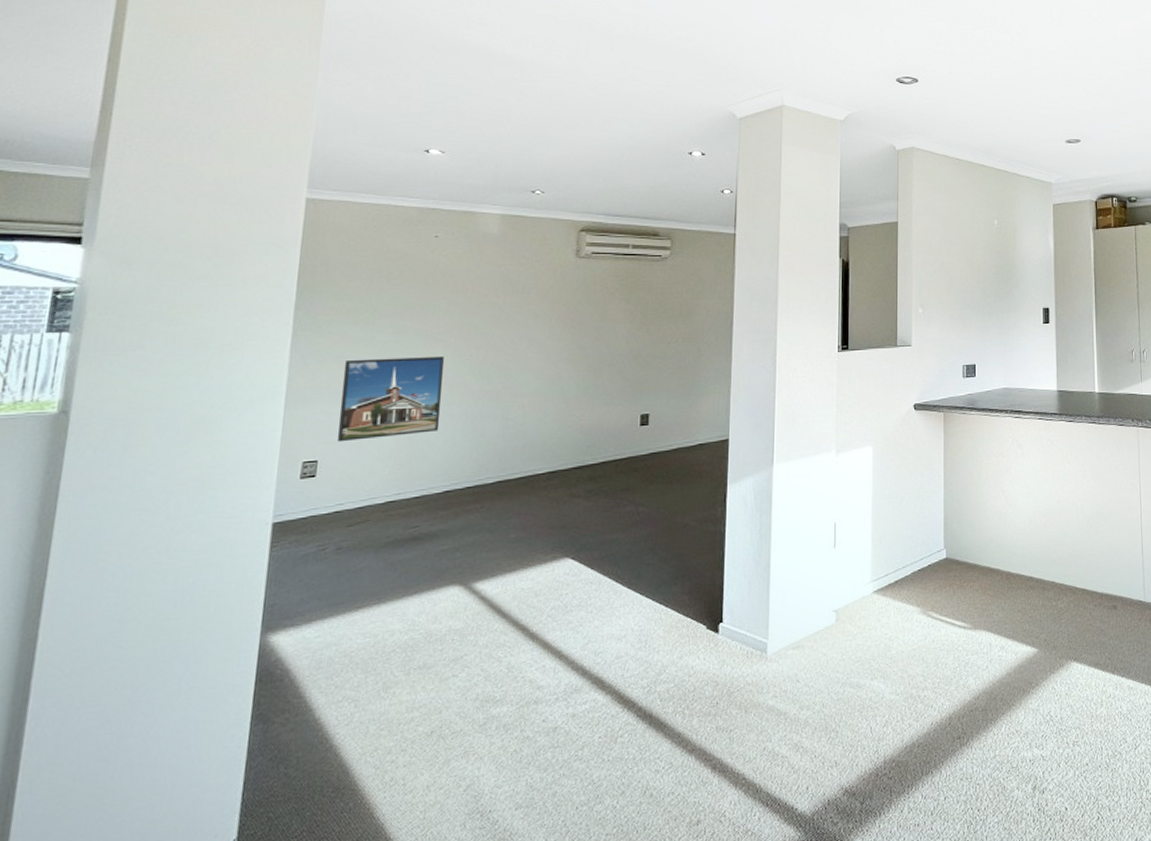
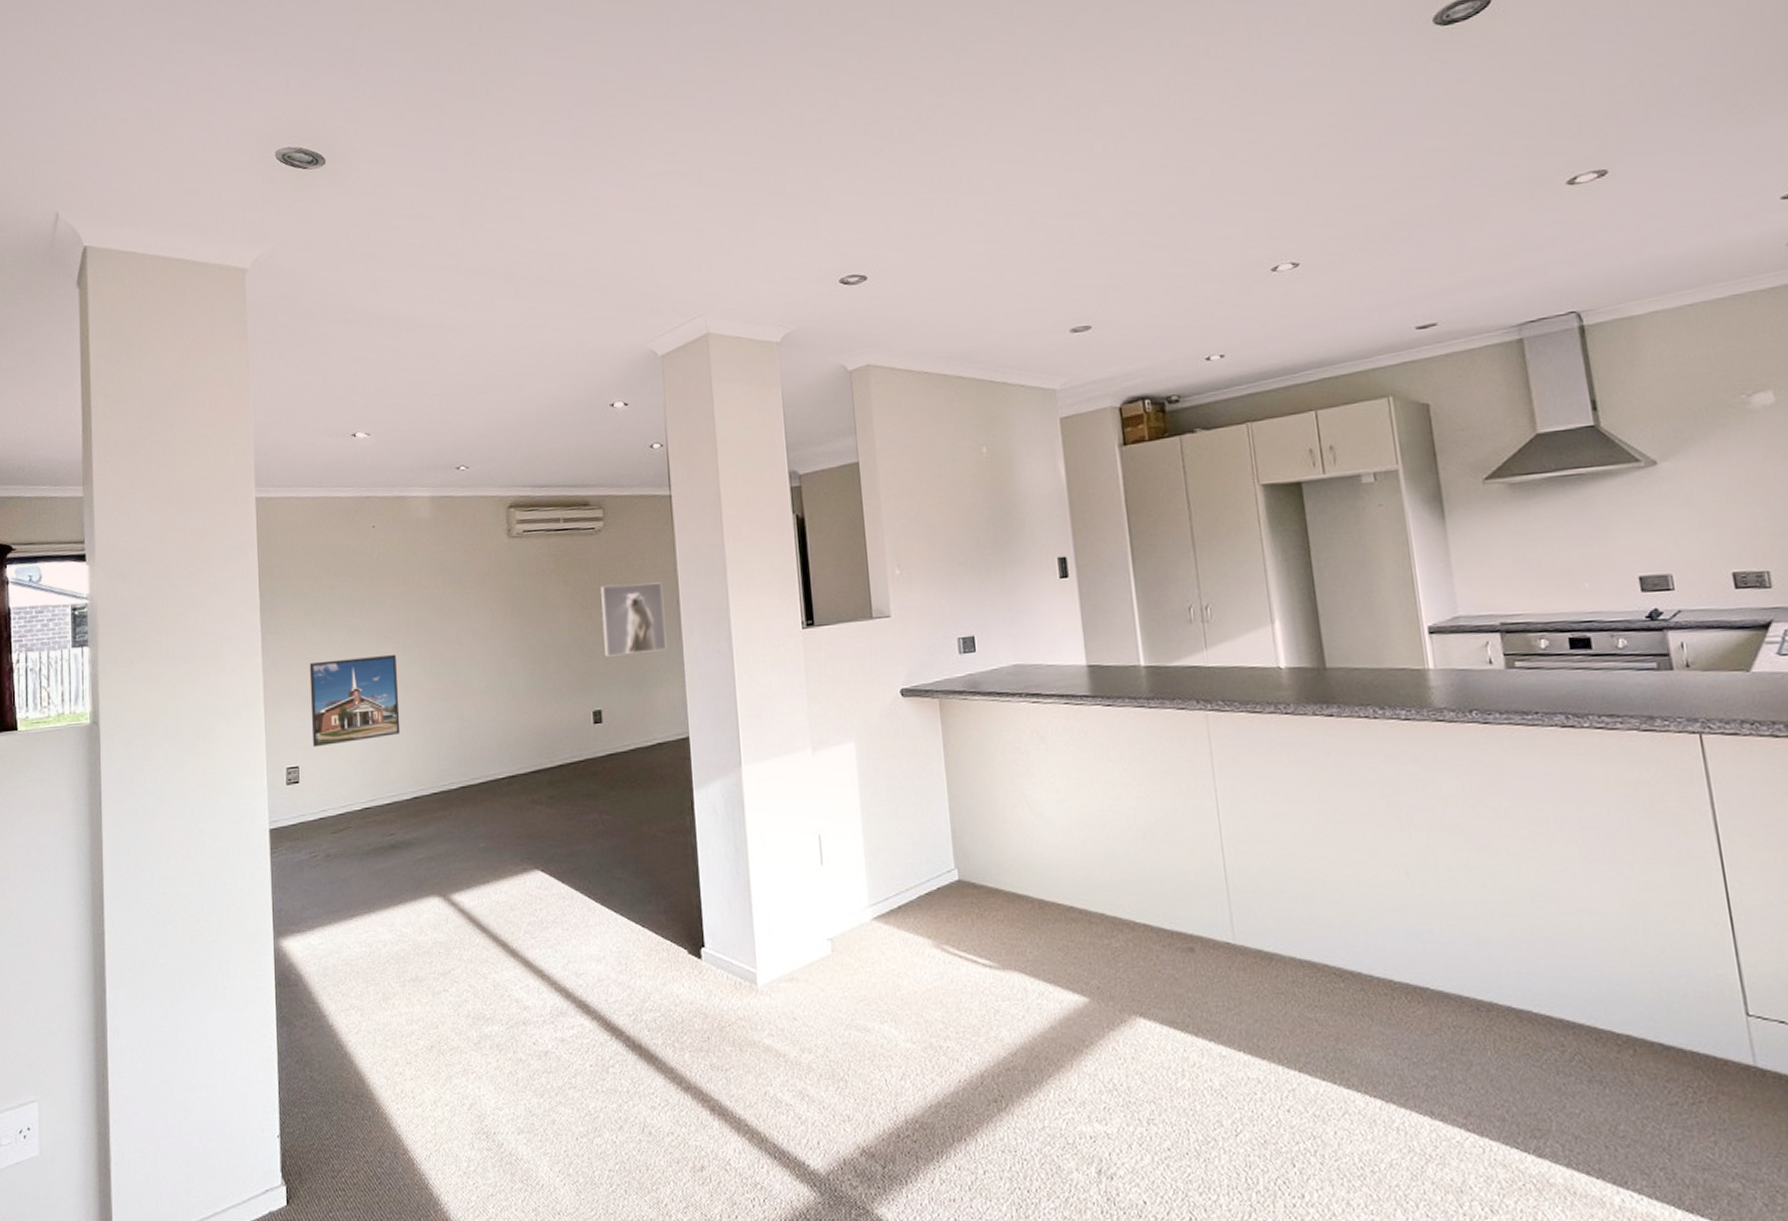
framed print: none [658,305,719,367] -> present [601,582,667,657]

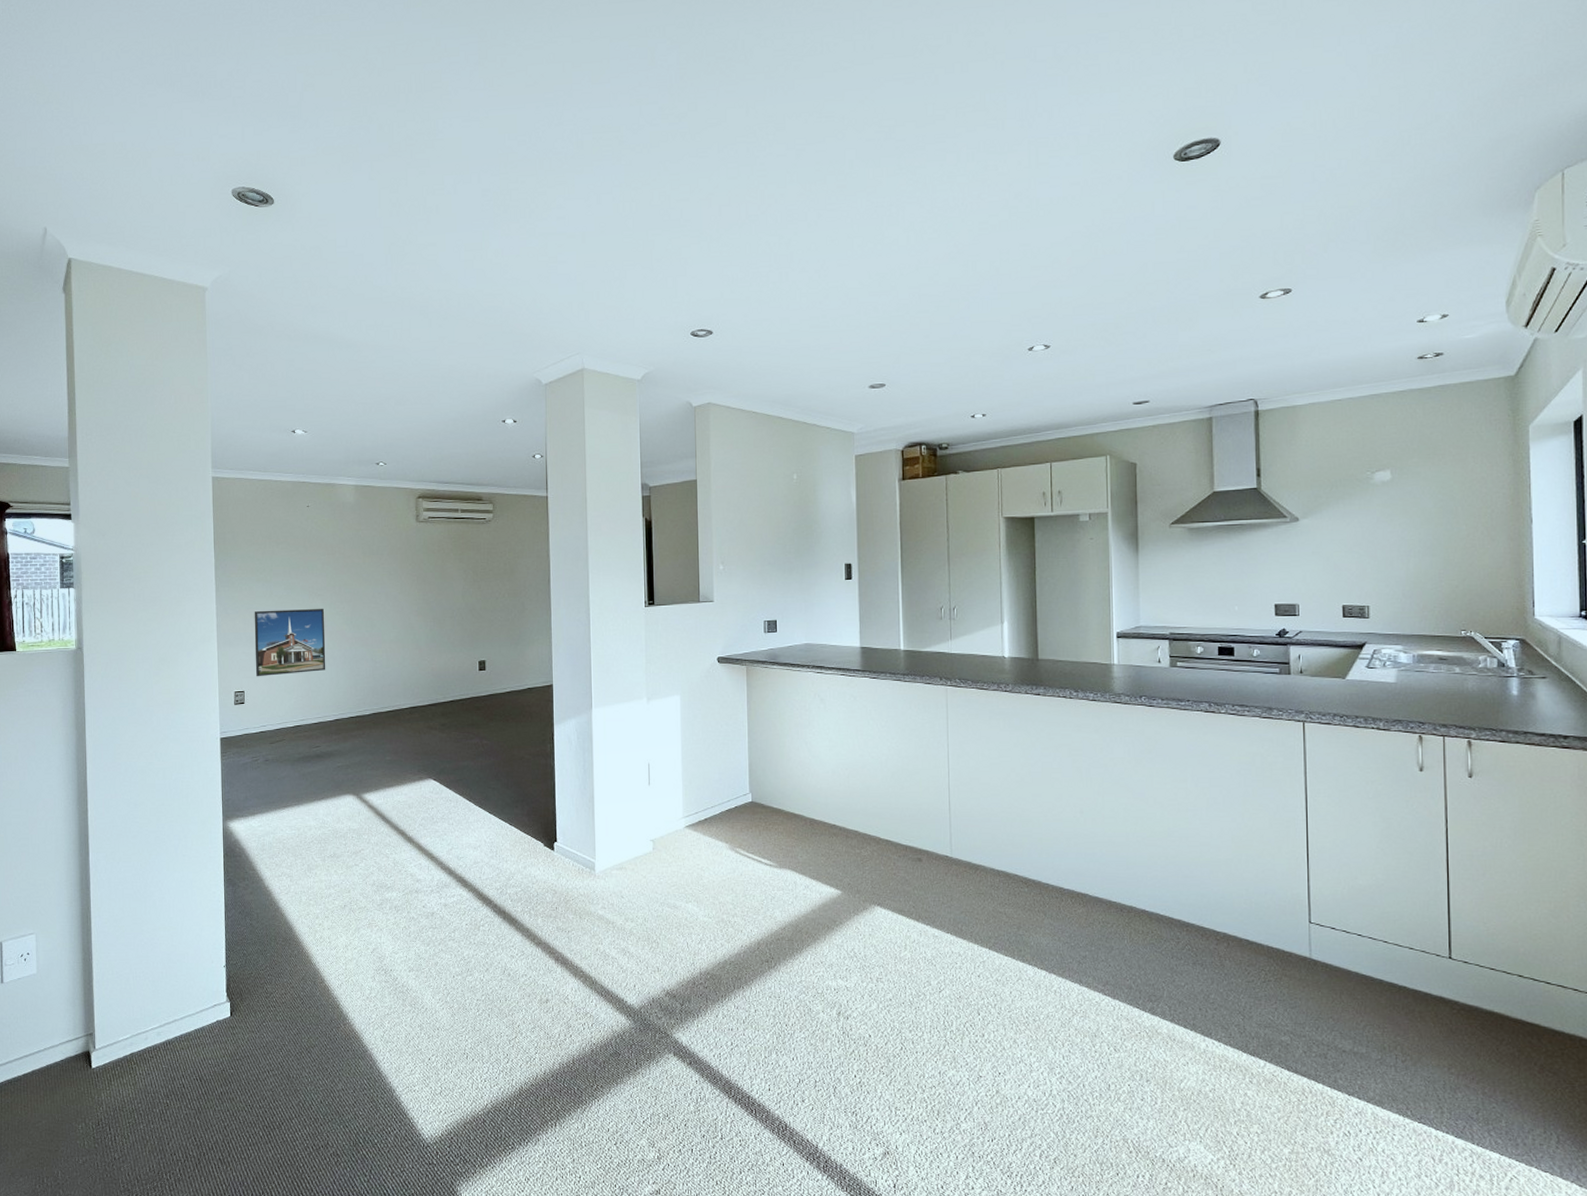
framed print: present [601,582,667,657] -> none [489,564,539,620]

